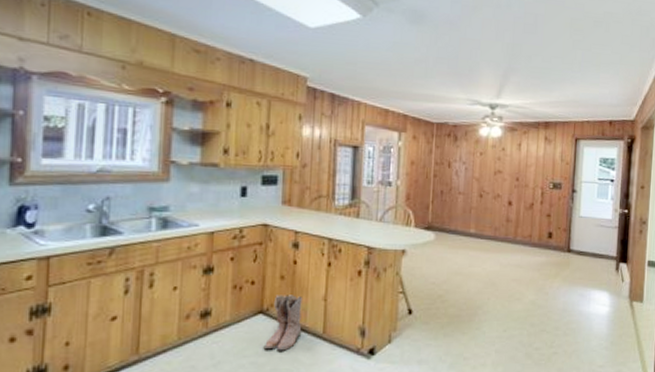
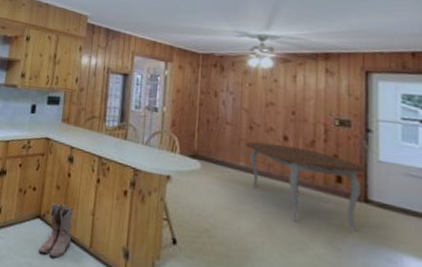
dining table: none [475,209,570,277] -> present [245,142,365,231]

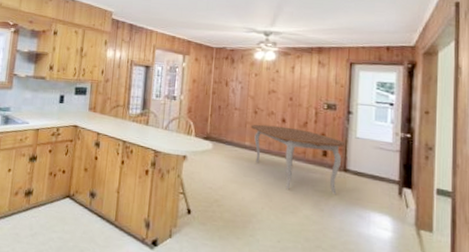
boots: present [38,203,74,258] -> none [68,183,100,232]

